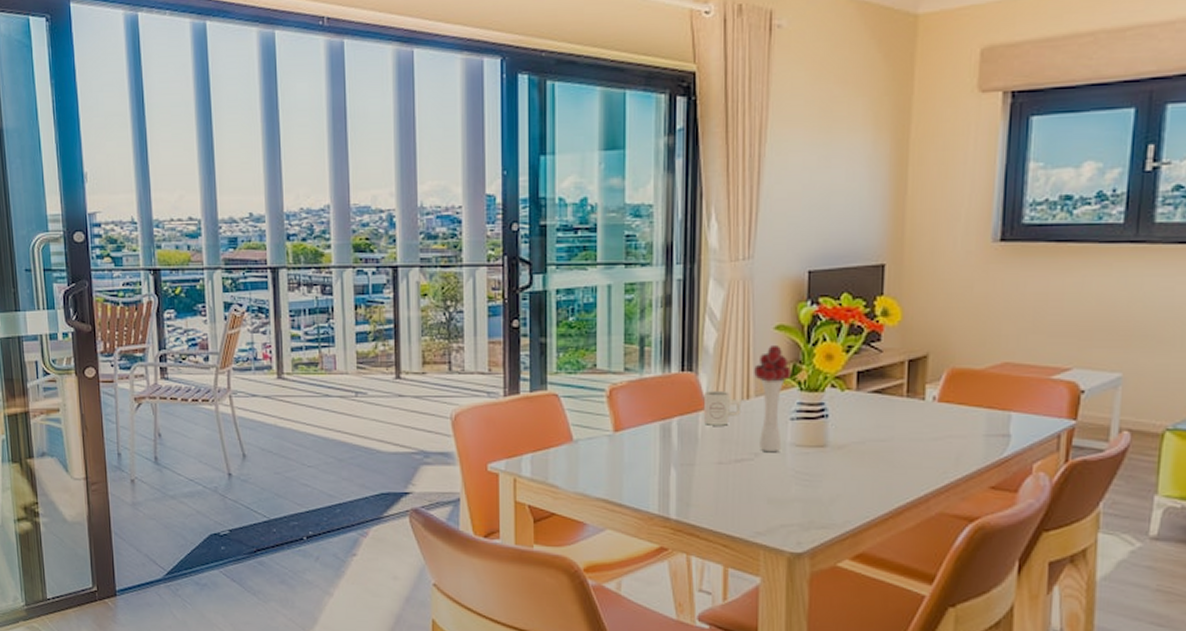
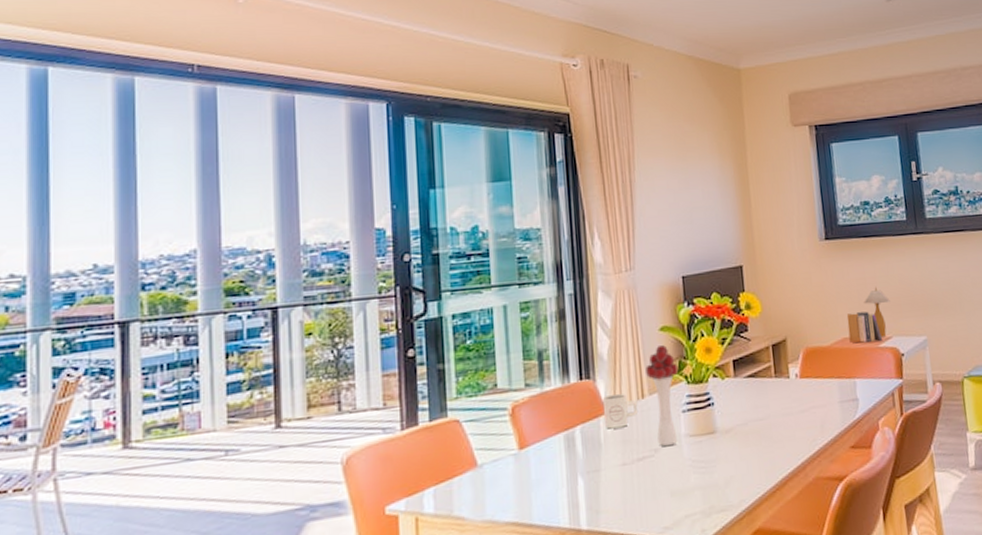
books: none [1011,334,1059,373] -> present [846,311,883,344]
table lamp: none [1040,304,1078,368] -> present [864,286,890,338]

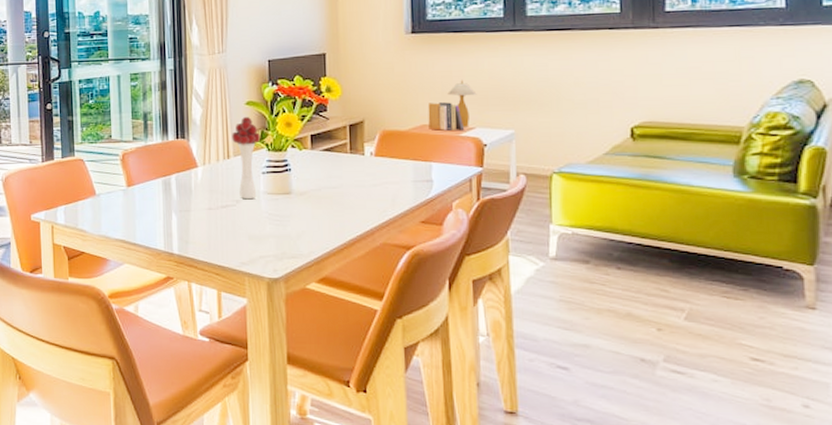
mug: present [602,393,639,429] -> none [194,152,224,180]

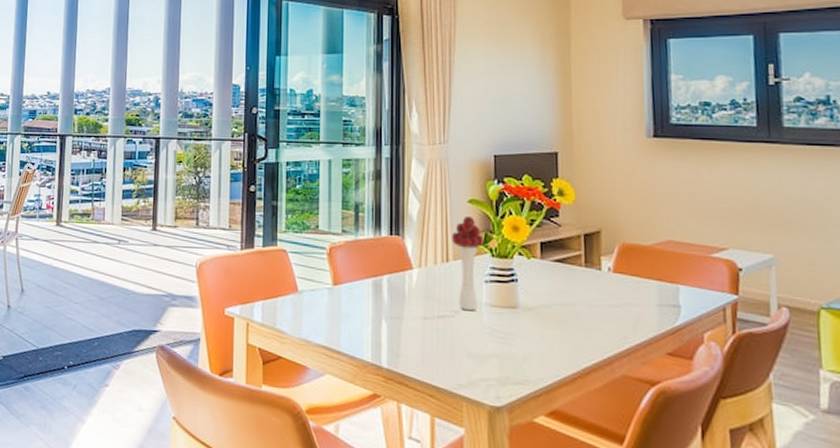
books: present [427,102,465,132] -> none [673,216,717,252]
table lamp: present [447,79,477,127] -> none [695,192,729,247]

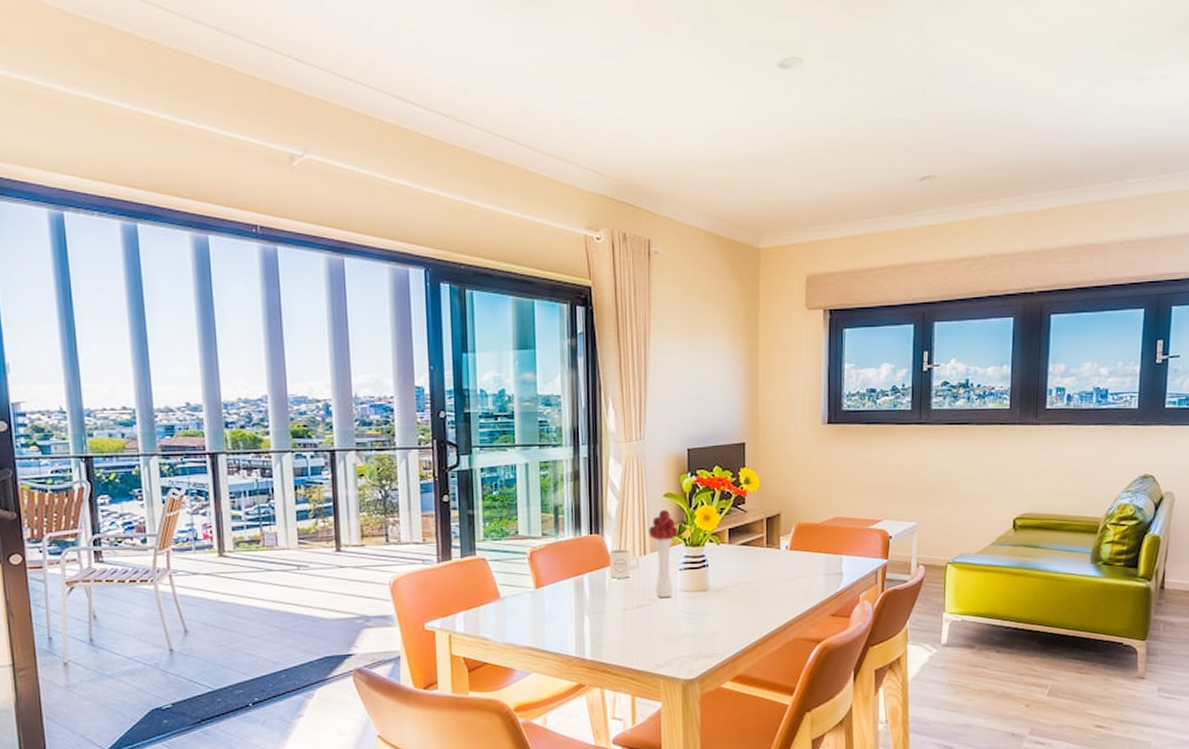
mug: none [409,252,442,285] -> present [609,548,640,579]

